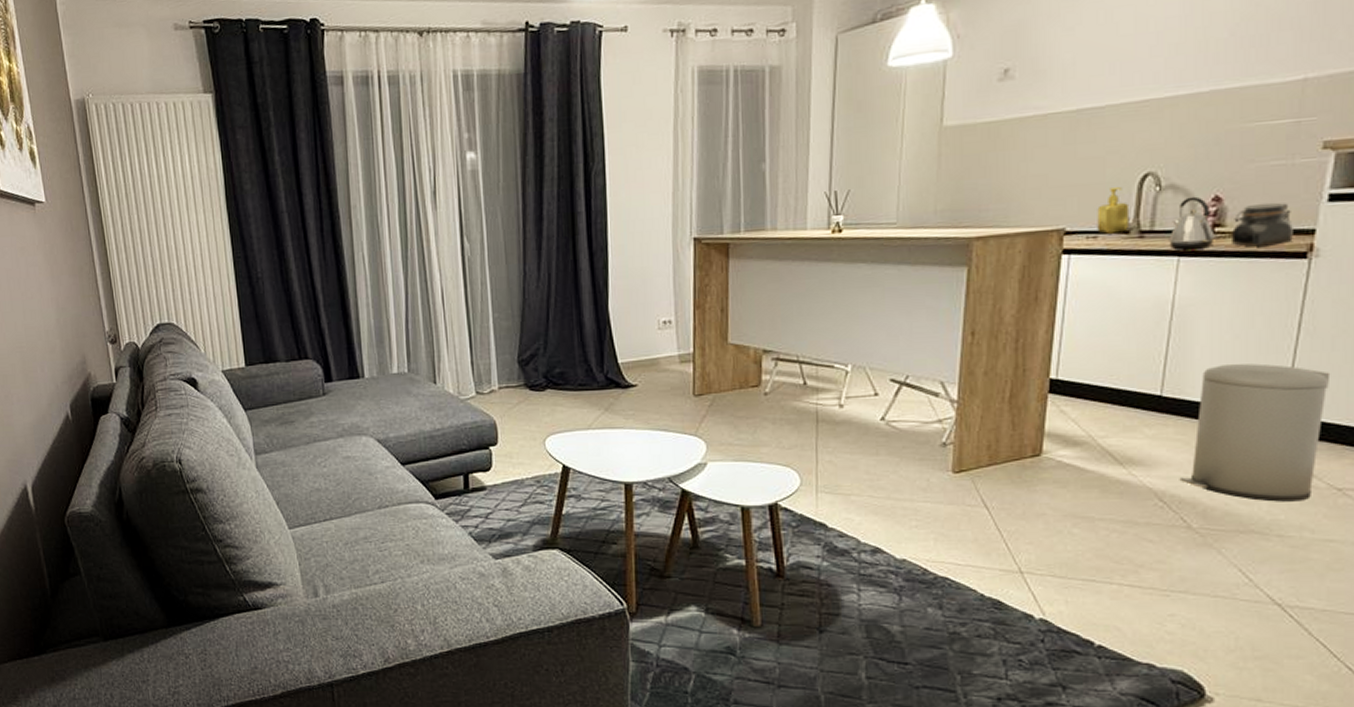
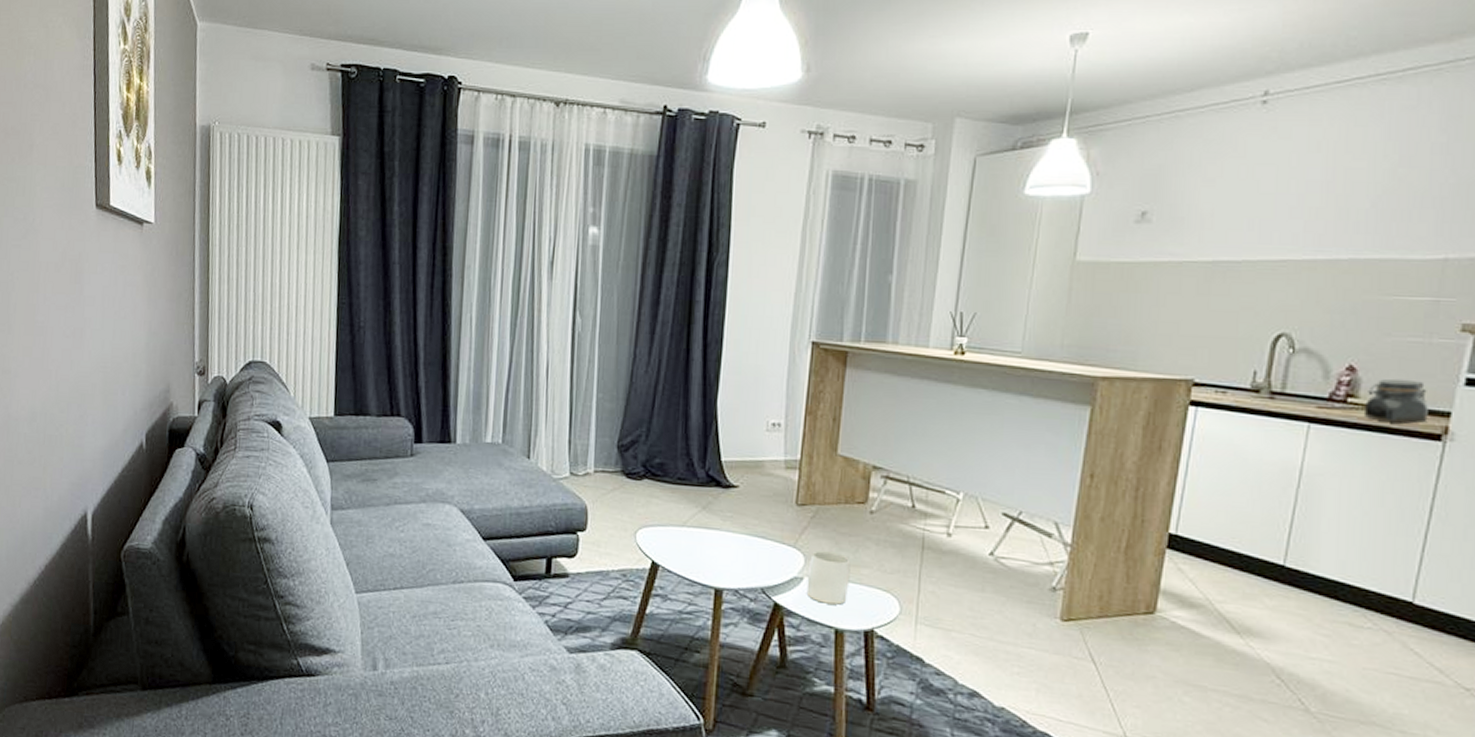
mug: none [710,435,751,484] -> present [806,550,851,605]
soap dispenser: present [1097,187,1128,234] -> none [1227,344,1260,391]
kettle: present [1169,196,1215,250] -> none [1300,363,1348,418]
pedal bin: present [1179,363,1331,502] -> none [1298,541,1462,697]

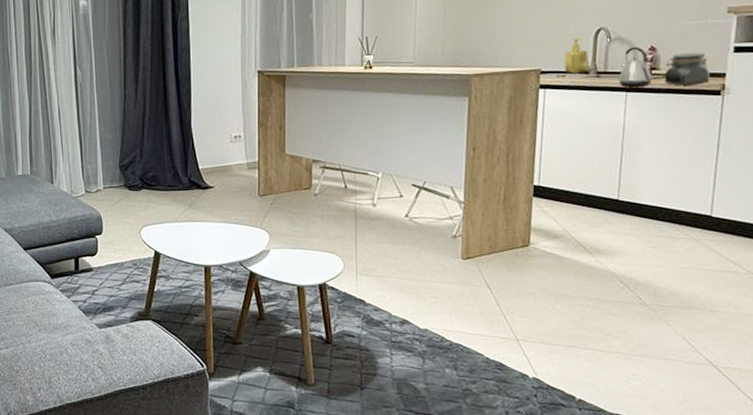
mug: present [806,550,851,605] -> none [272,228,305,268]
soap dispenser: none [1227,344,1260,391] -> present [564,38,588,74]
kettle: none [1300,363,1348,418] -> present [618,46,653,87]

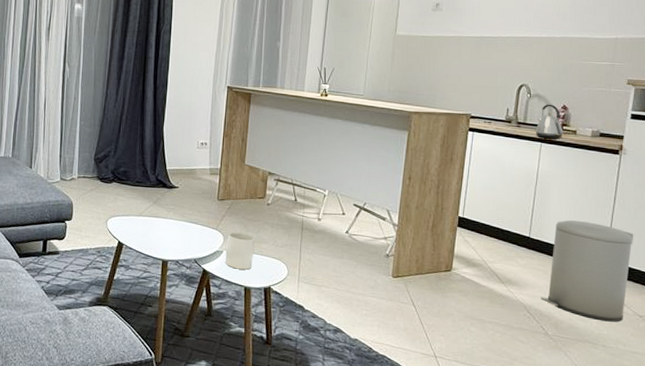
mug: none [272,228,305,268] -> present [225,232,255,270]
soap dispenser: present [564,38,588,74] -> none [491,91,510,122]
pedal bin: none [634,175,743,284] -> present [540,220,634,322]
jar: present [665,52,710,86] -> none [574,114,610,143]

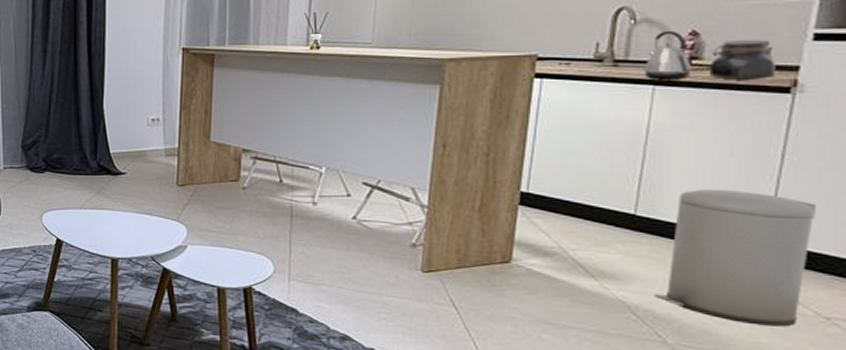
mug: present [225,232,255,270] -> none [190,223,228,267]
jar: none [574,114,610,143] -> present [710,39,775,80]

